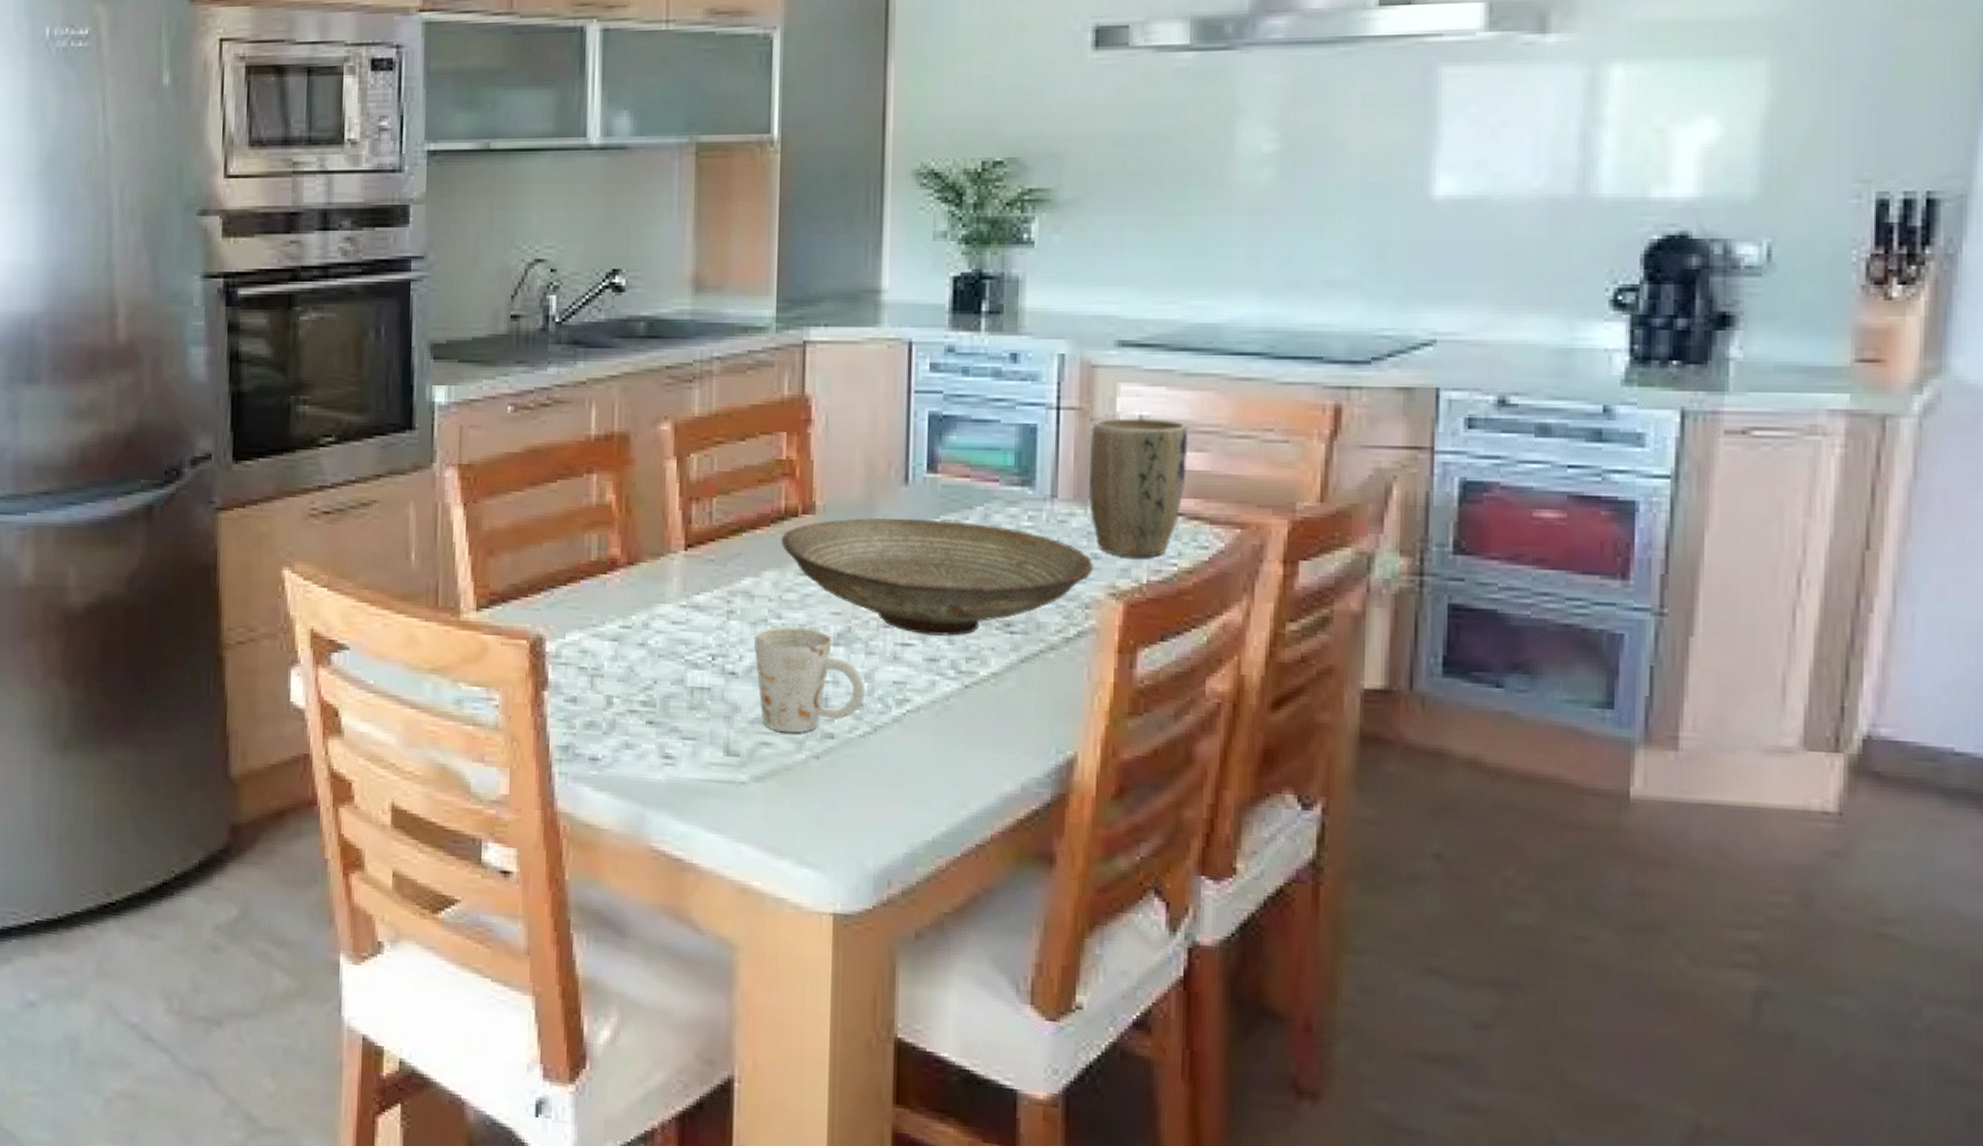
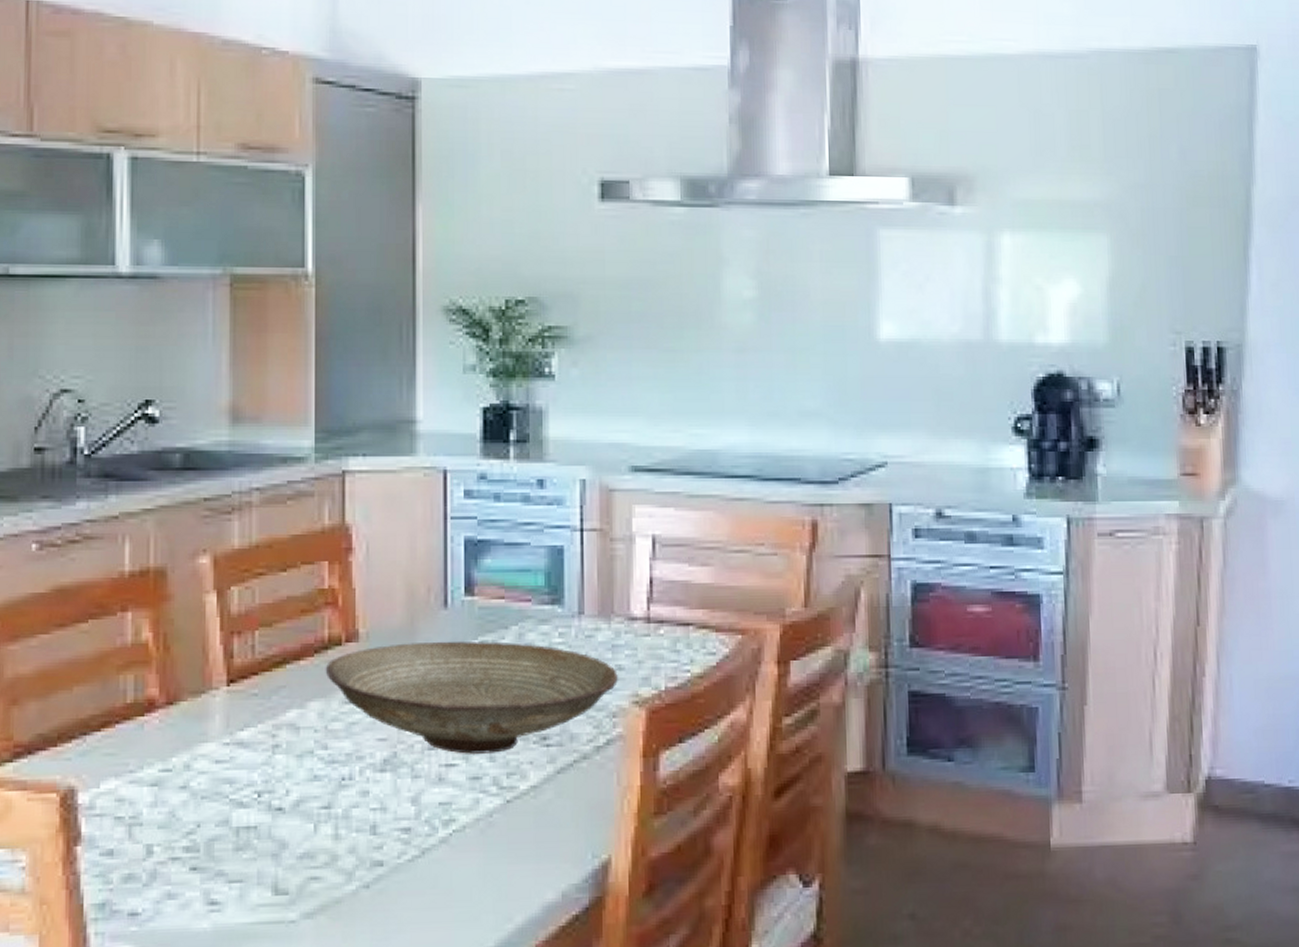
mug: present [753,626,865,734] -> none [300,756,413,865]
plant pot: present [1088,417,1188,558] -> none [611,537,694,667]

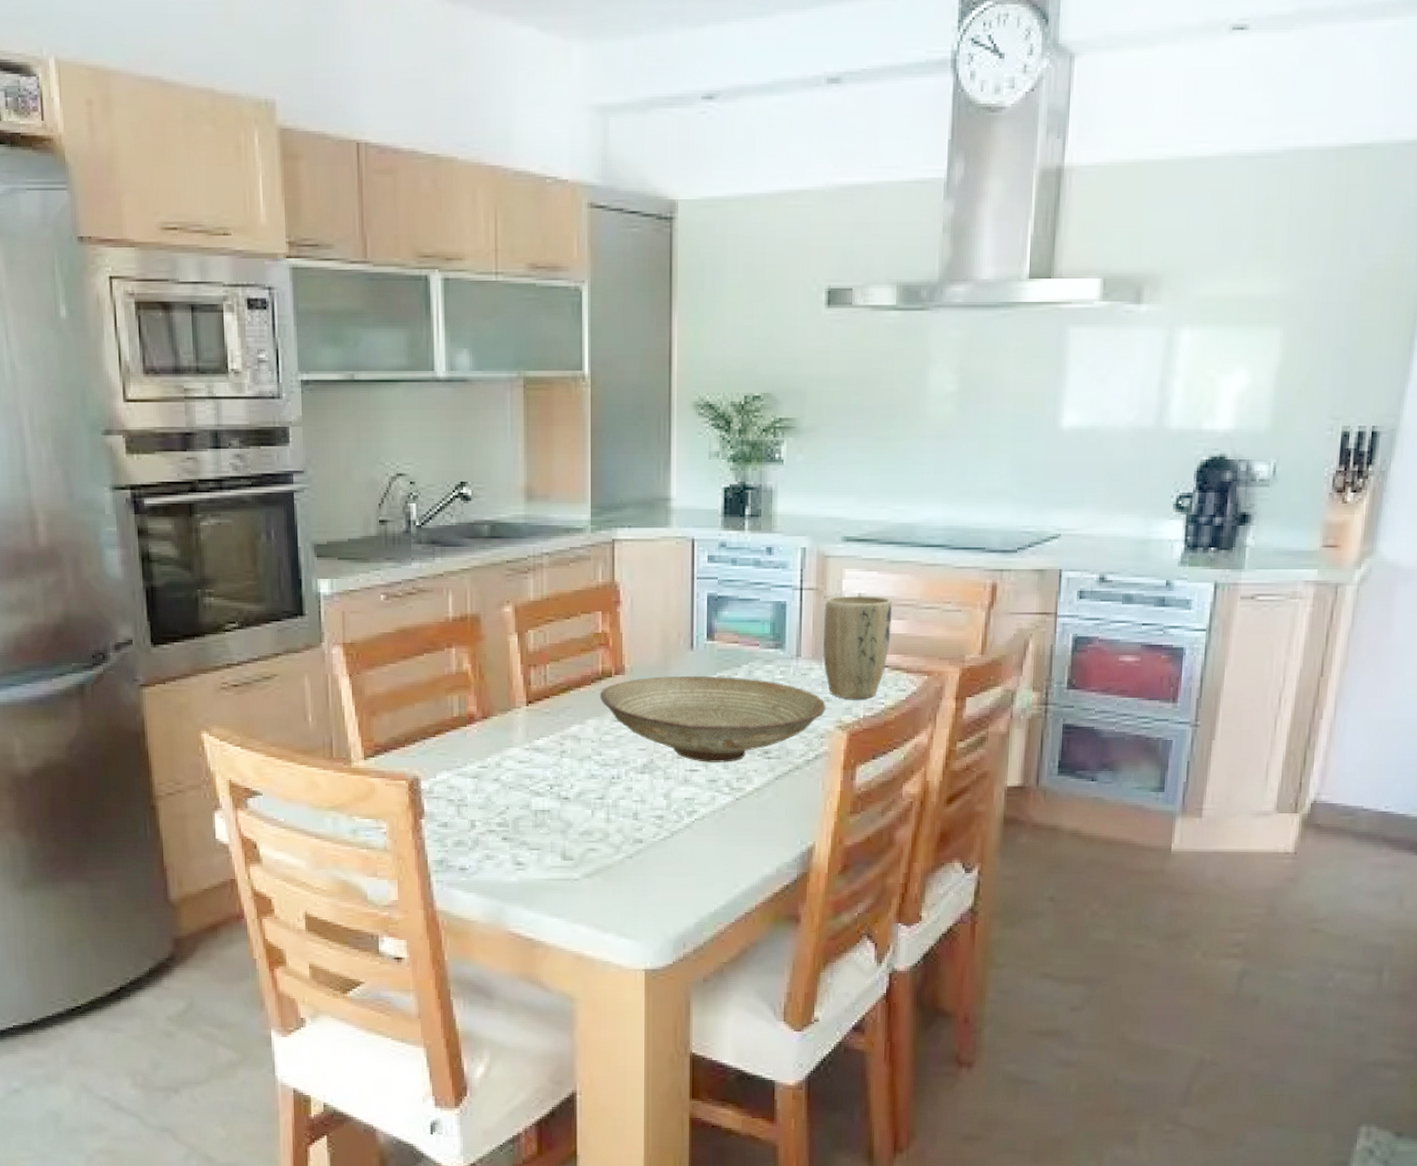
plant pot: none [611,537,694,667] -> present [822,595,892,699]

